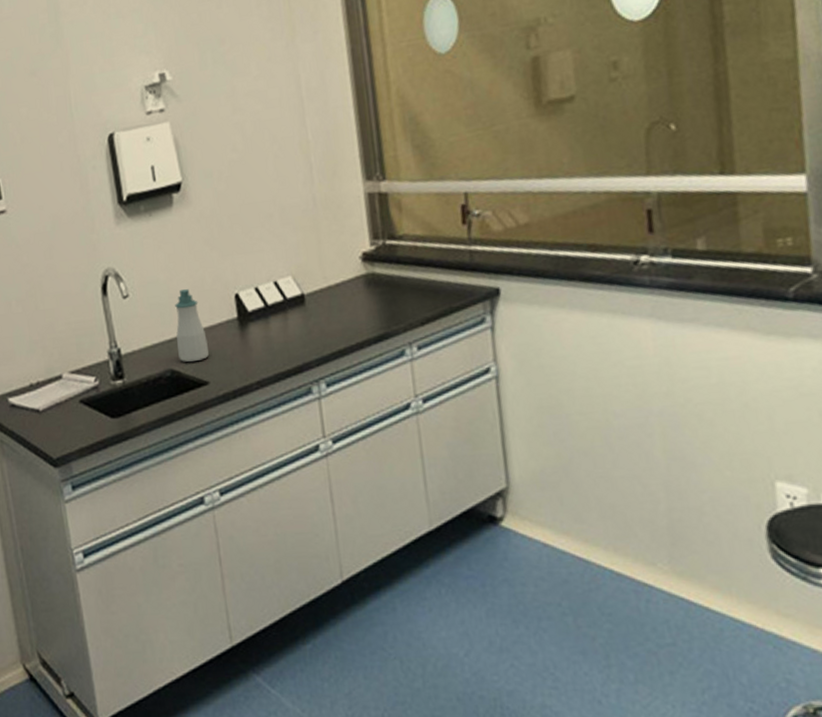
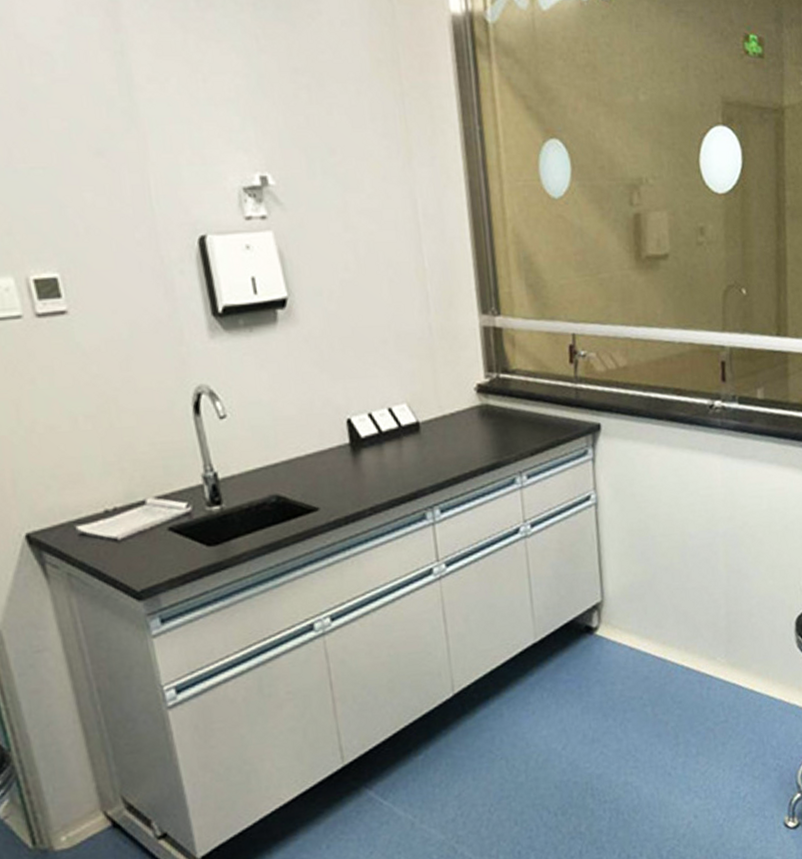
soap bottle: present [175,289,209,362] -> none [280,412,319,488]

